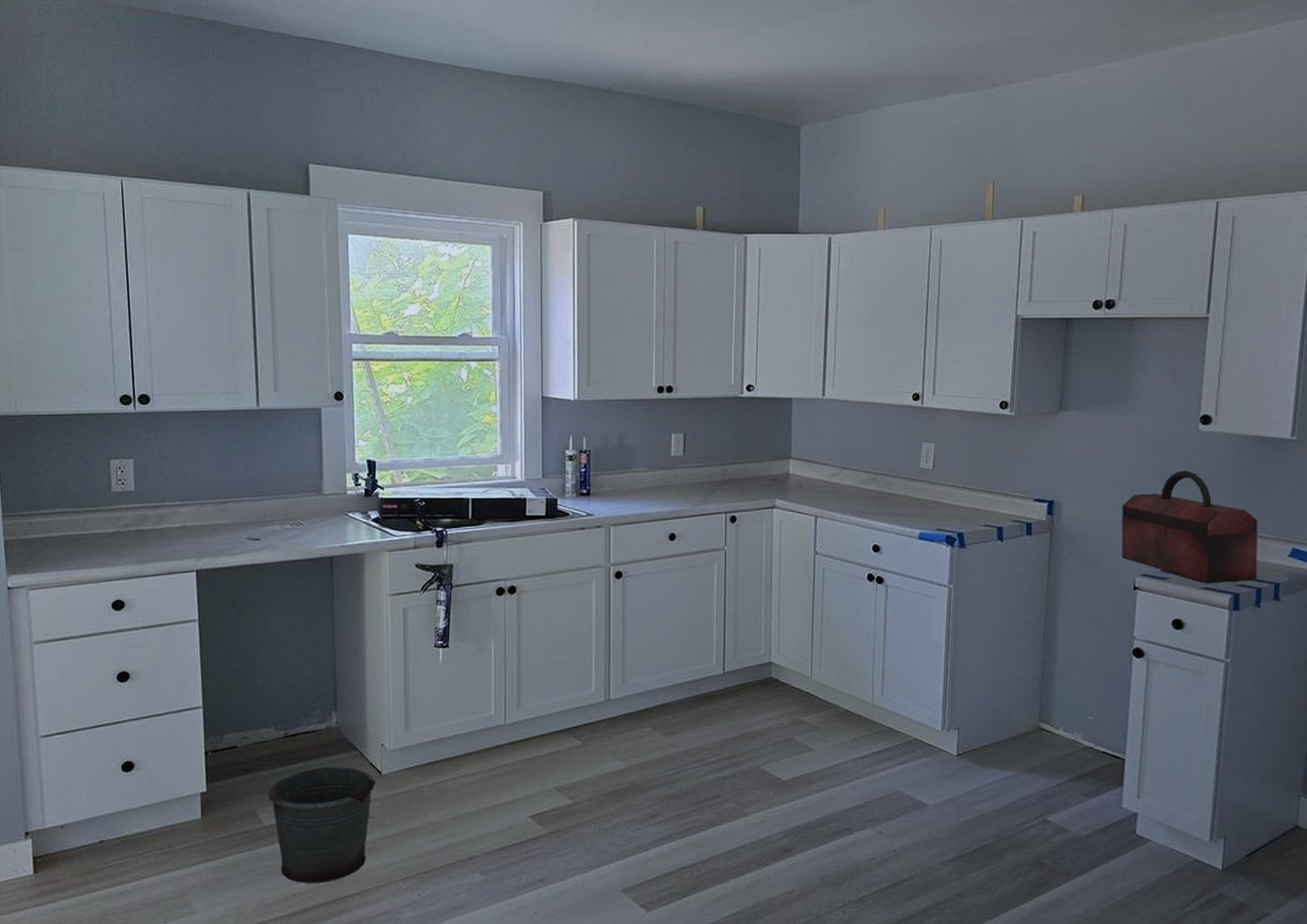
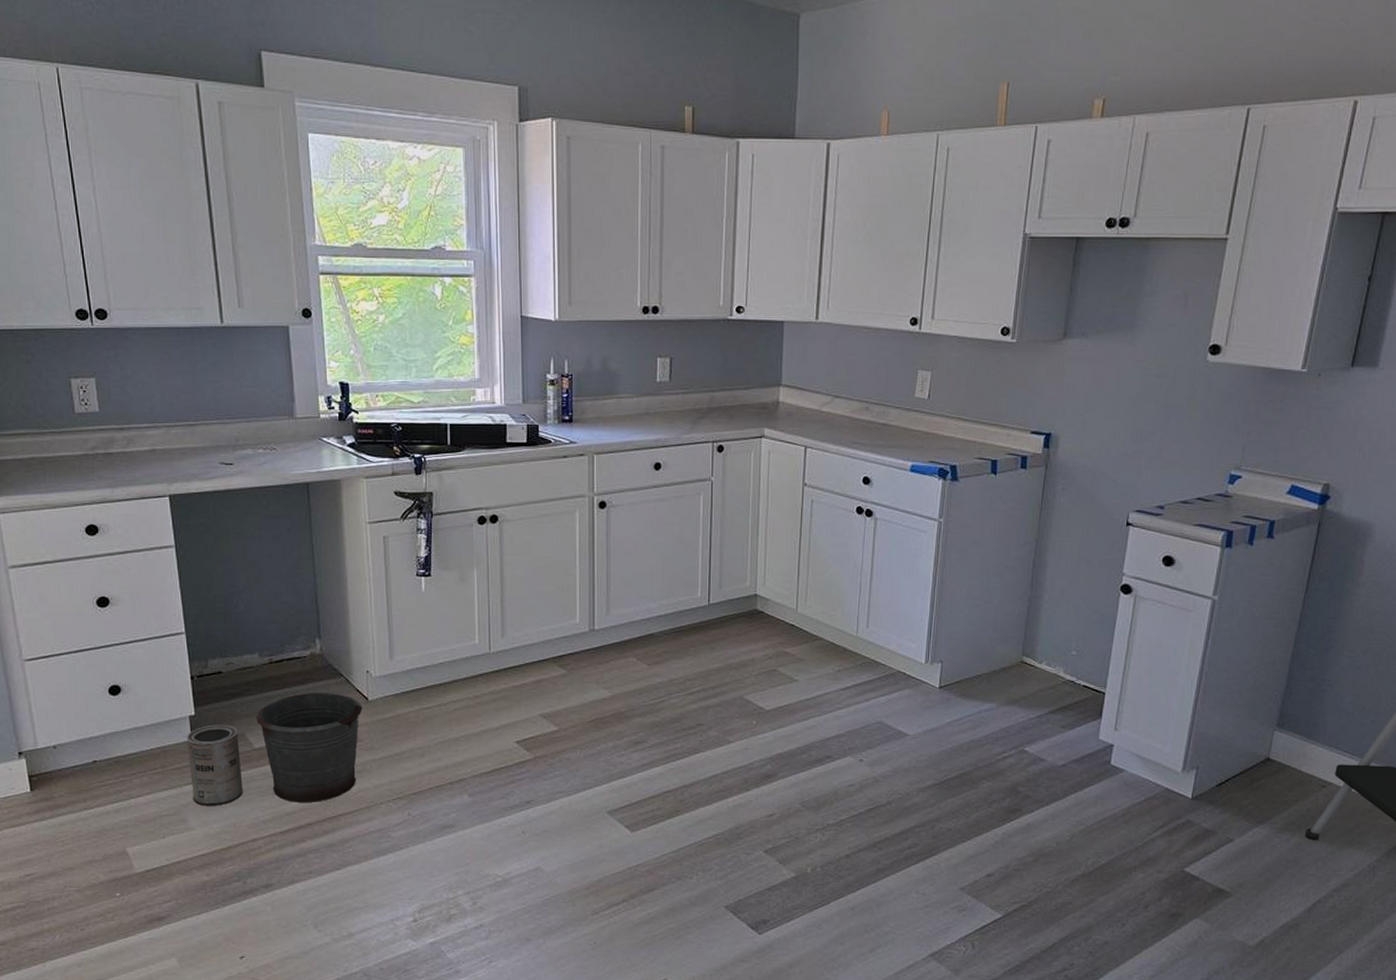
paint can: none [196,801,250,888] -> present [186,724,243,806]
toolbox: present [1121,470,1258,584] -> none [1117,403,1259,521]

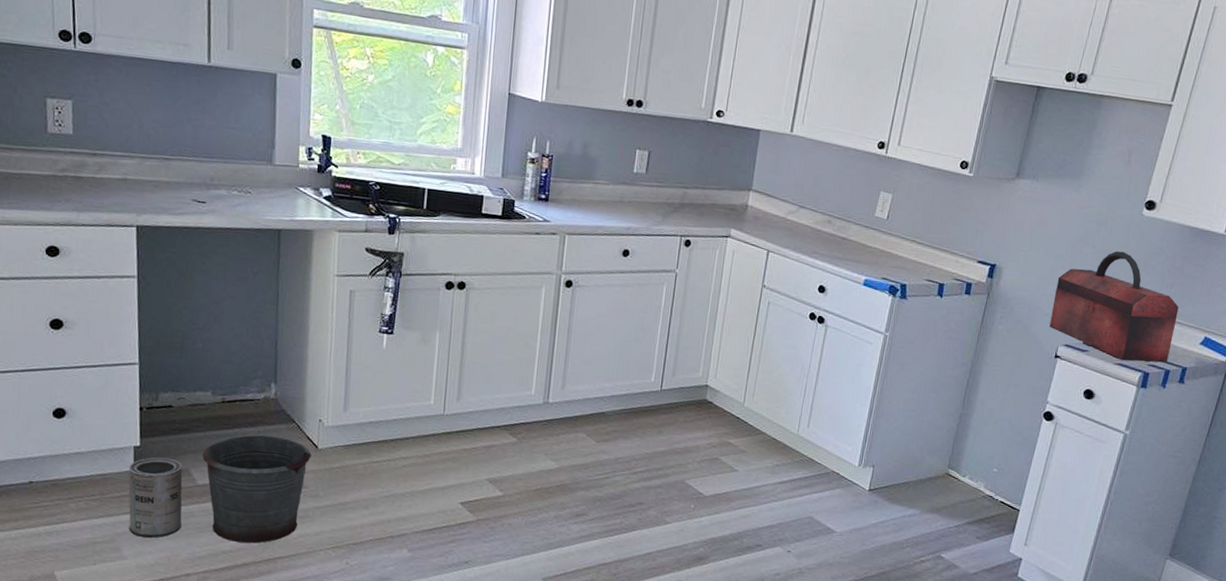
toolbox: none [1117,403,1259,521] -> present [1049,250,1179,362]

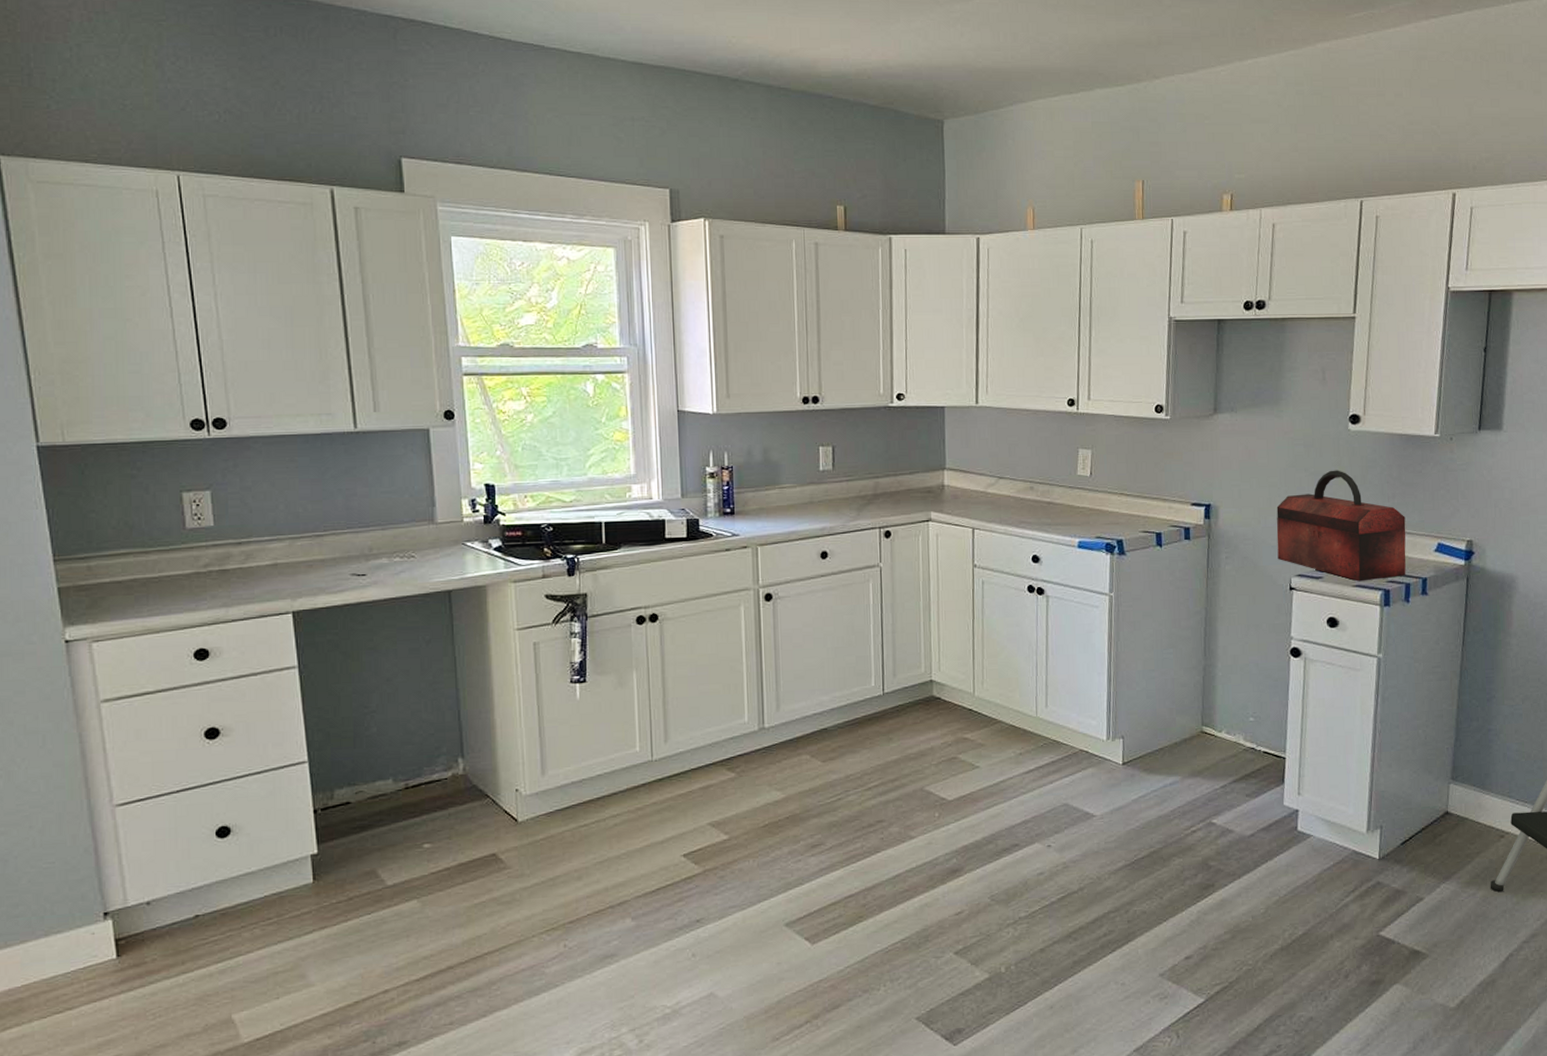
paint can: present [128,457,183,538] -> none [307,861,373,957]
bucket: present [202,435,312,543] -> none [389,816,511,944]

